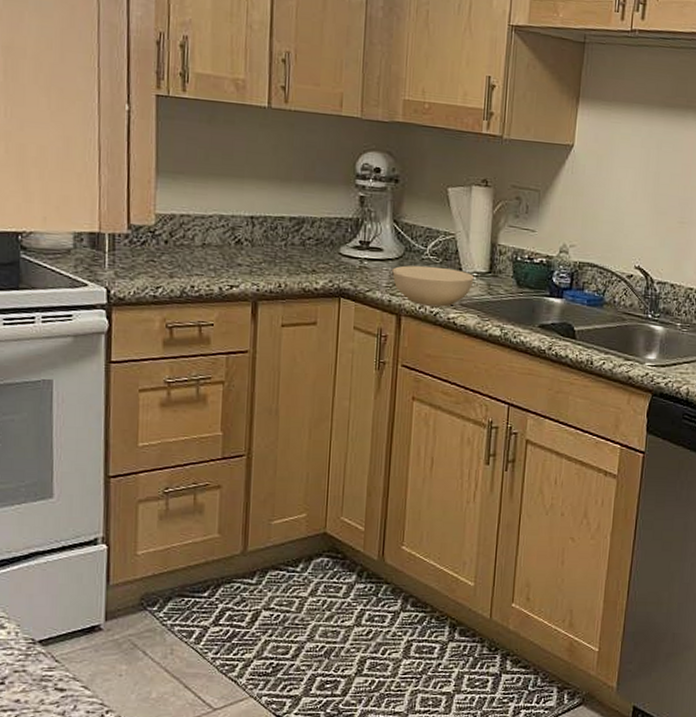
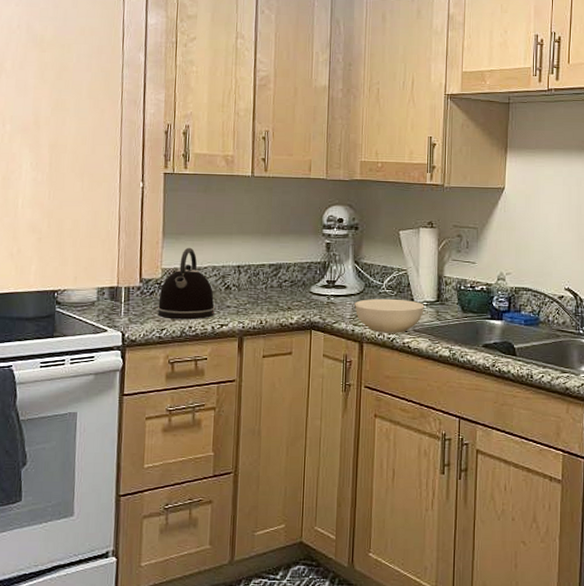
kettle: none [150,190,224,277] -> present [157,247,216,320]

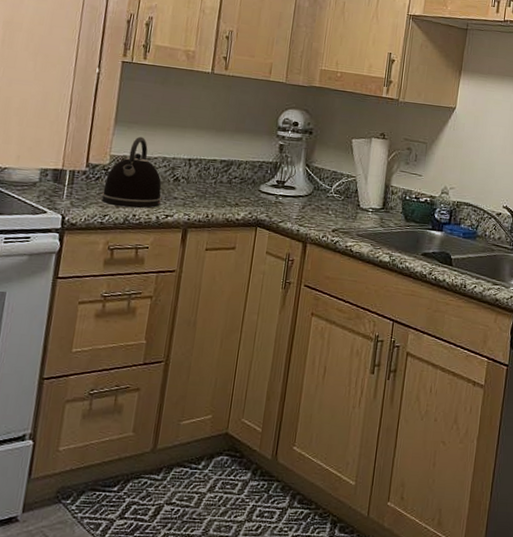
bowl: present [354,298,425,333] -> none [302,201,370,237]

